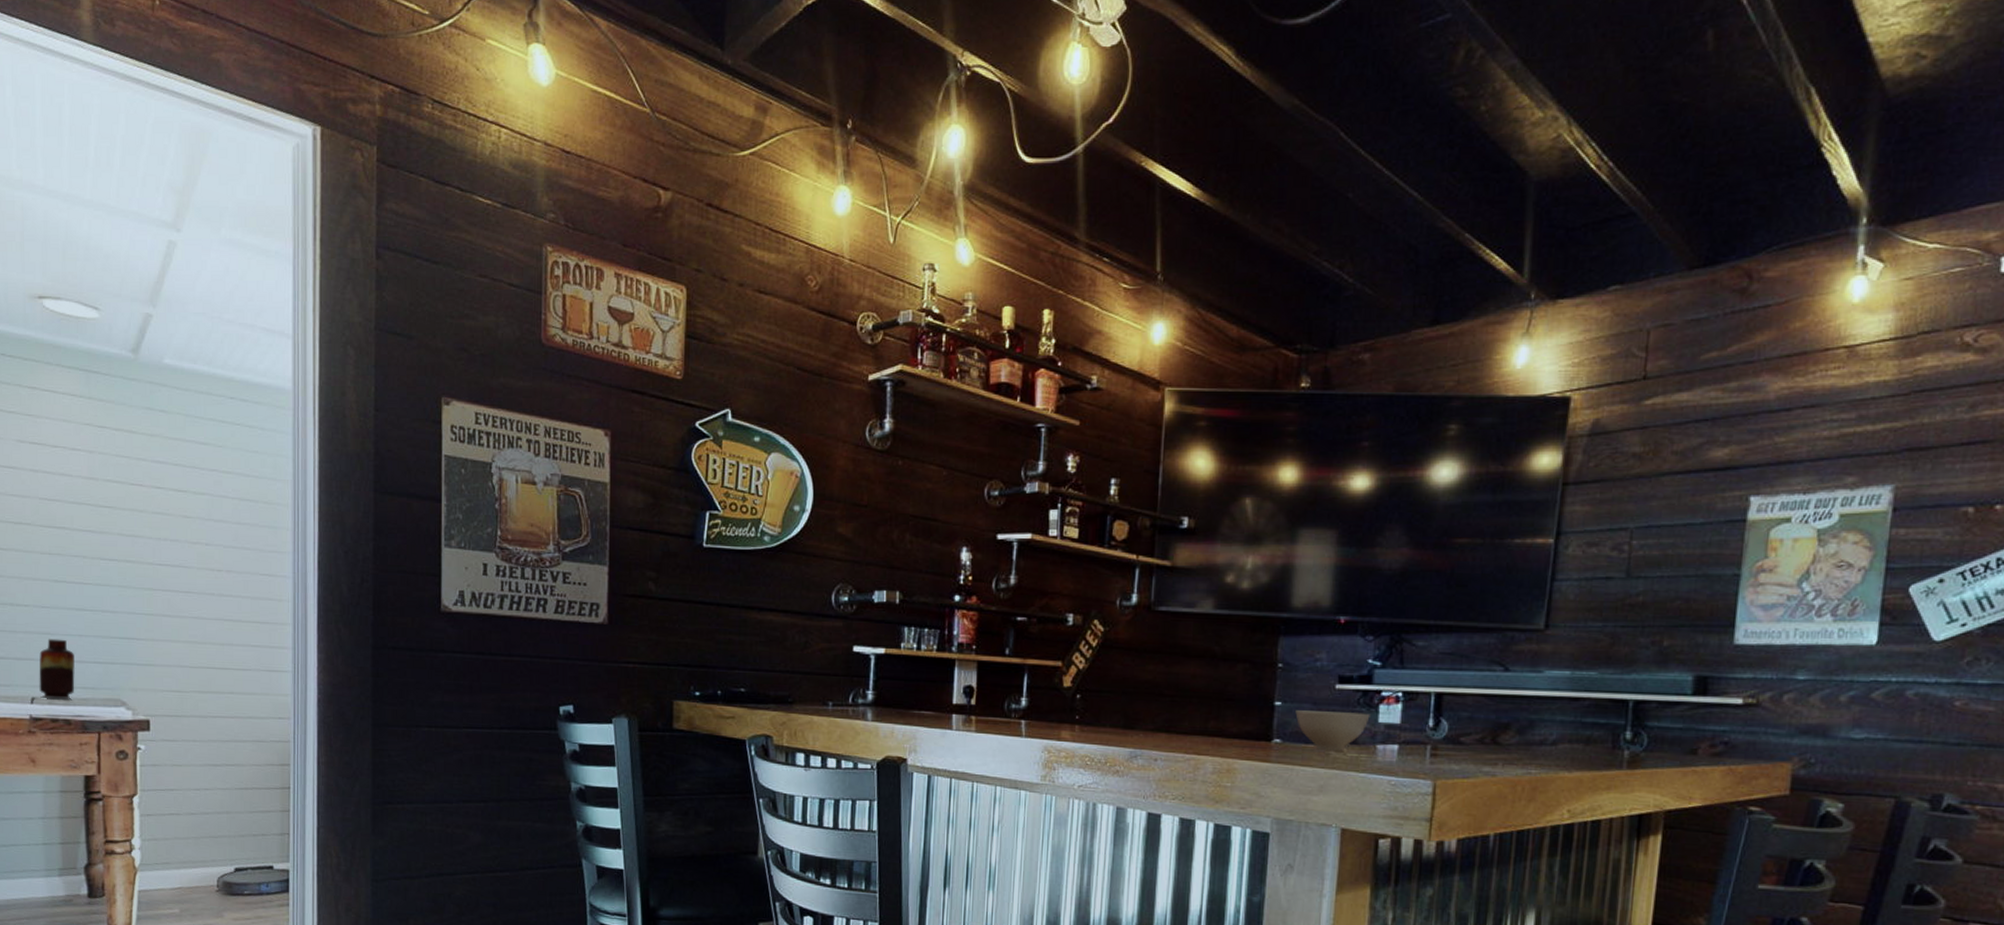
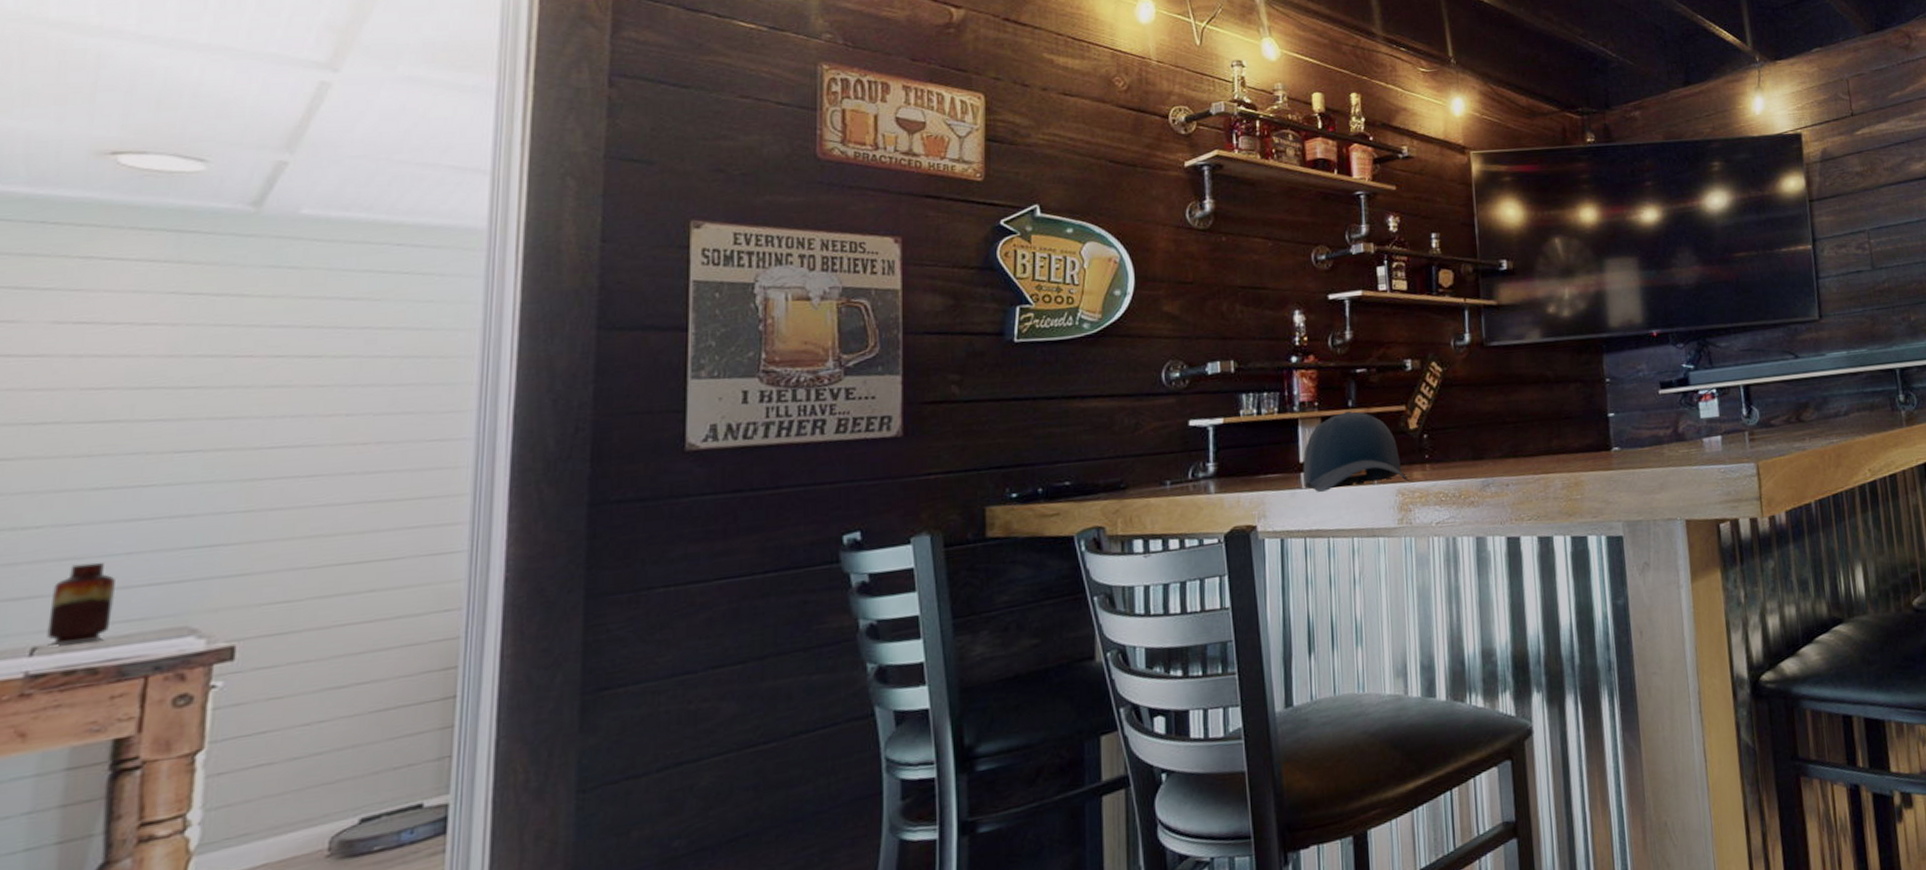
baseball cap: none [954,658,1057,740] -> present [1303,411,1410,493]
bowl: present [1295,710,1370,752] -> none [1628,411,1693,453]

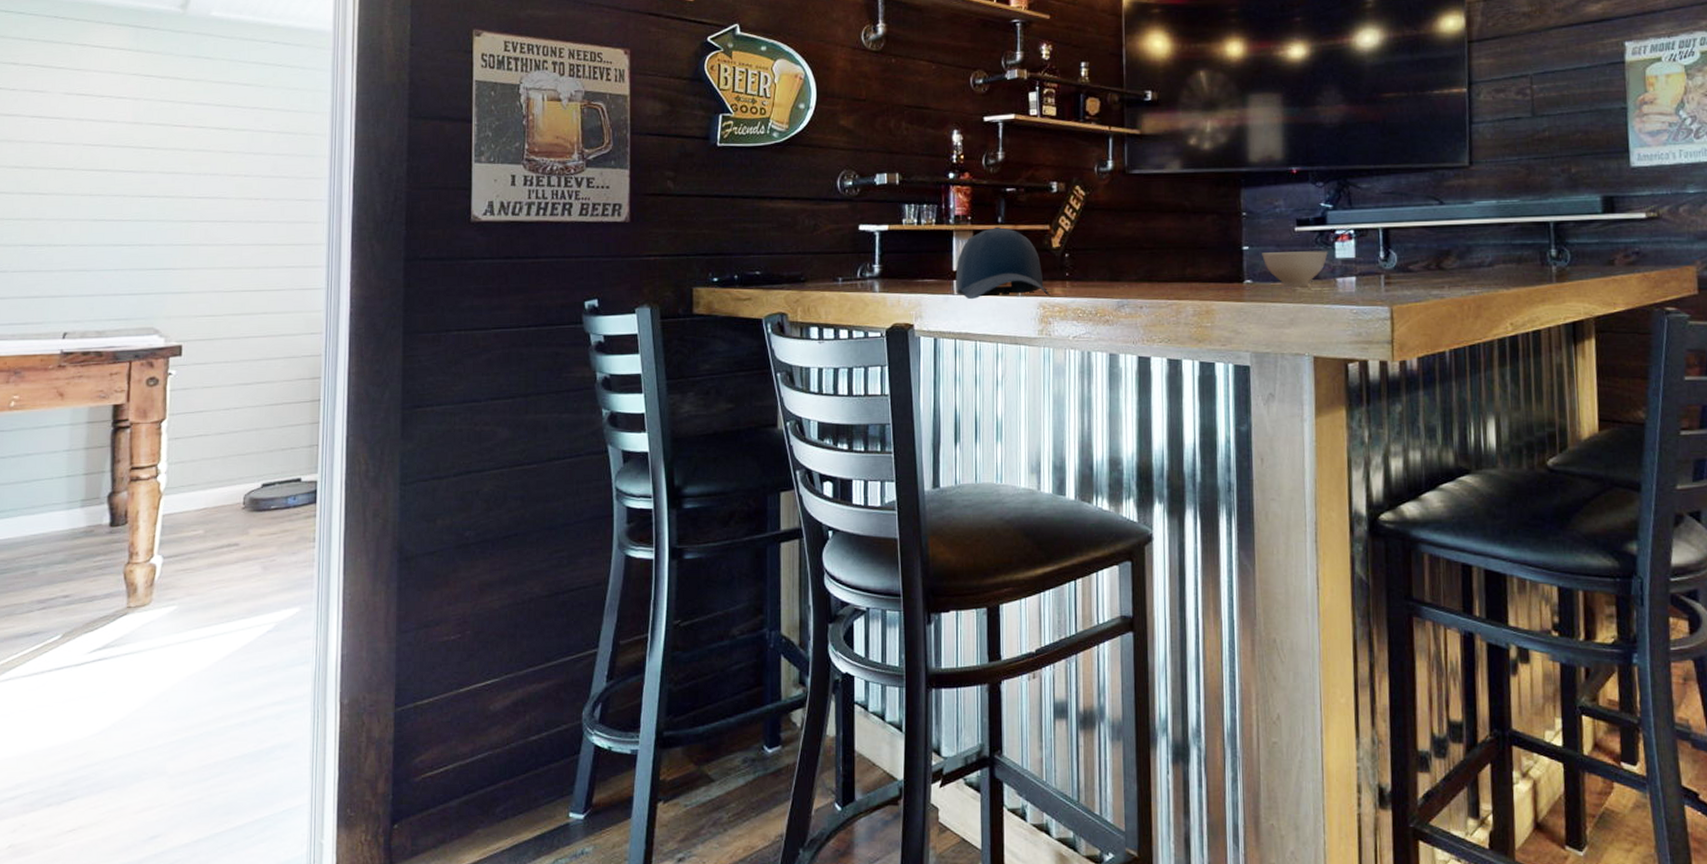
vase: present [46,562,116,645] -> none [72,274,110,332]
bowl: none [1628,411,1693,453] -> present [1262,251,1328,288]

